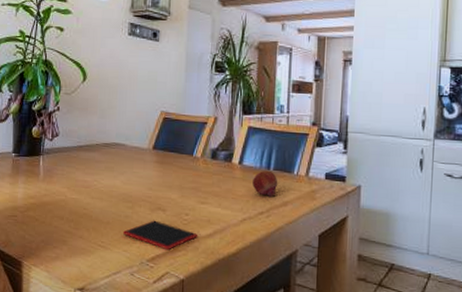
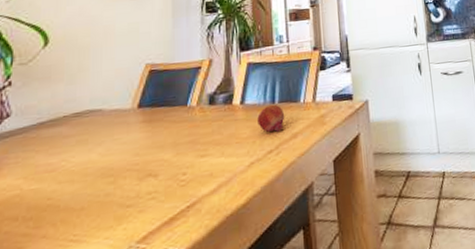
smartphone: present [123,220,198,251] -> none [103,190,200,223]

